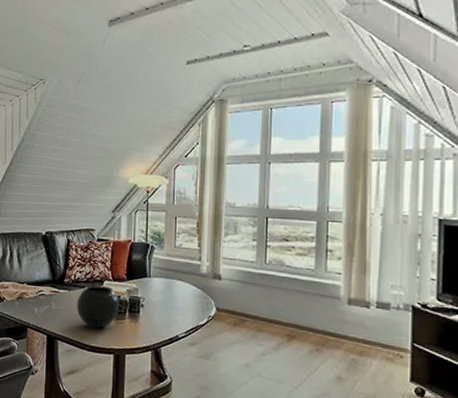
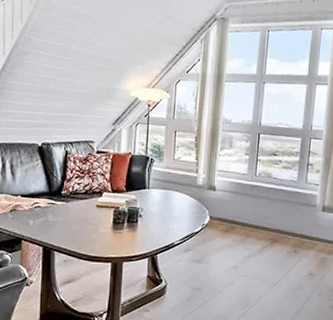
speaker: present [76,285,119,329] -> none [74,197,118,239]

